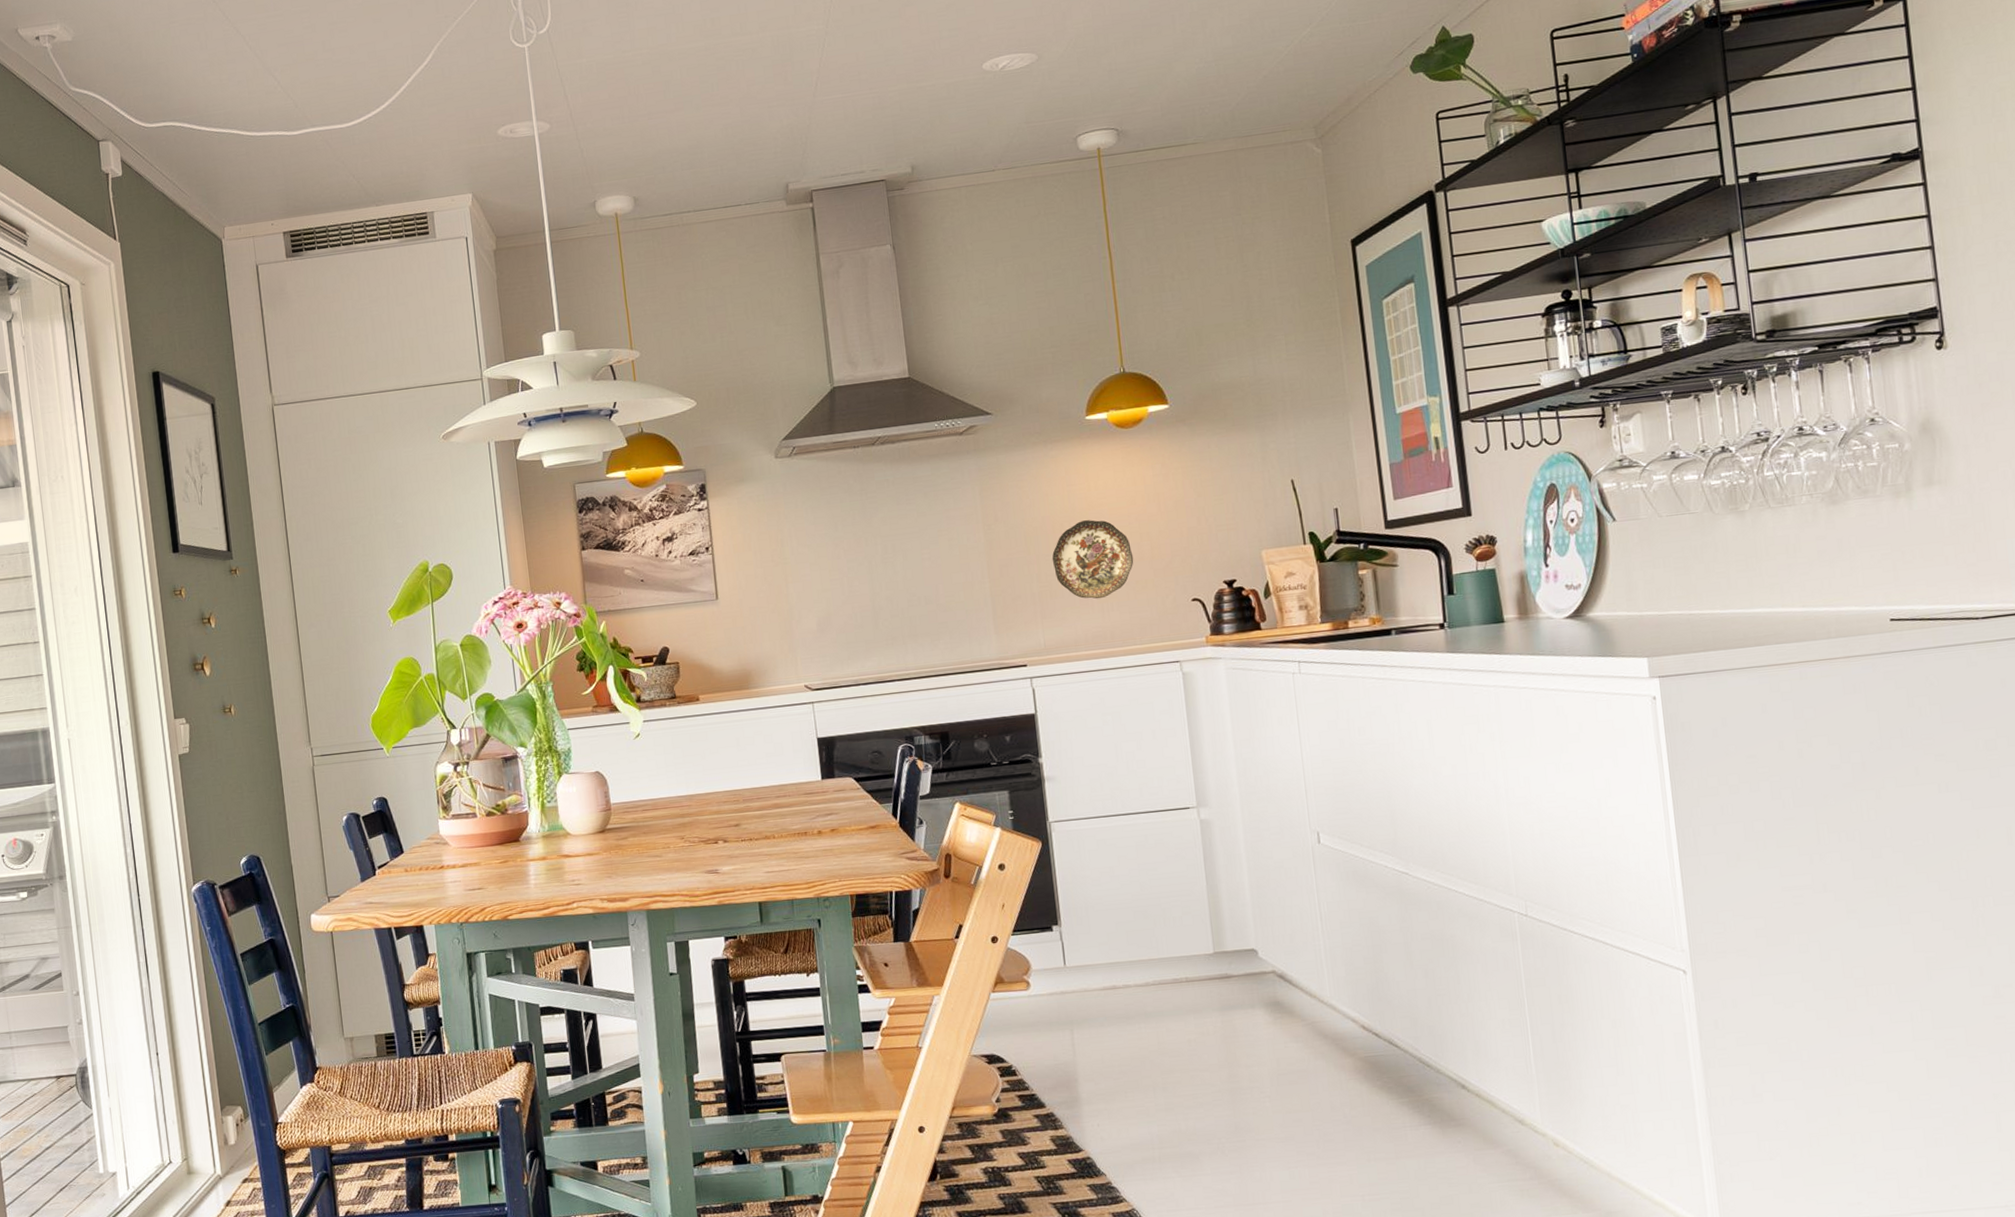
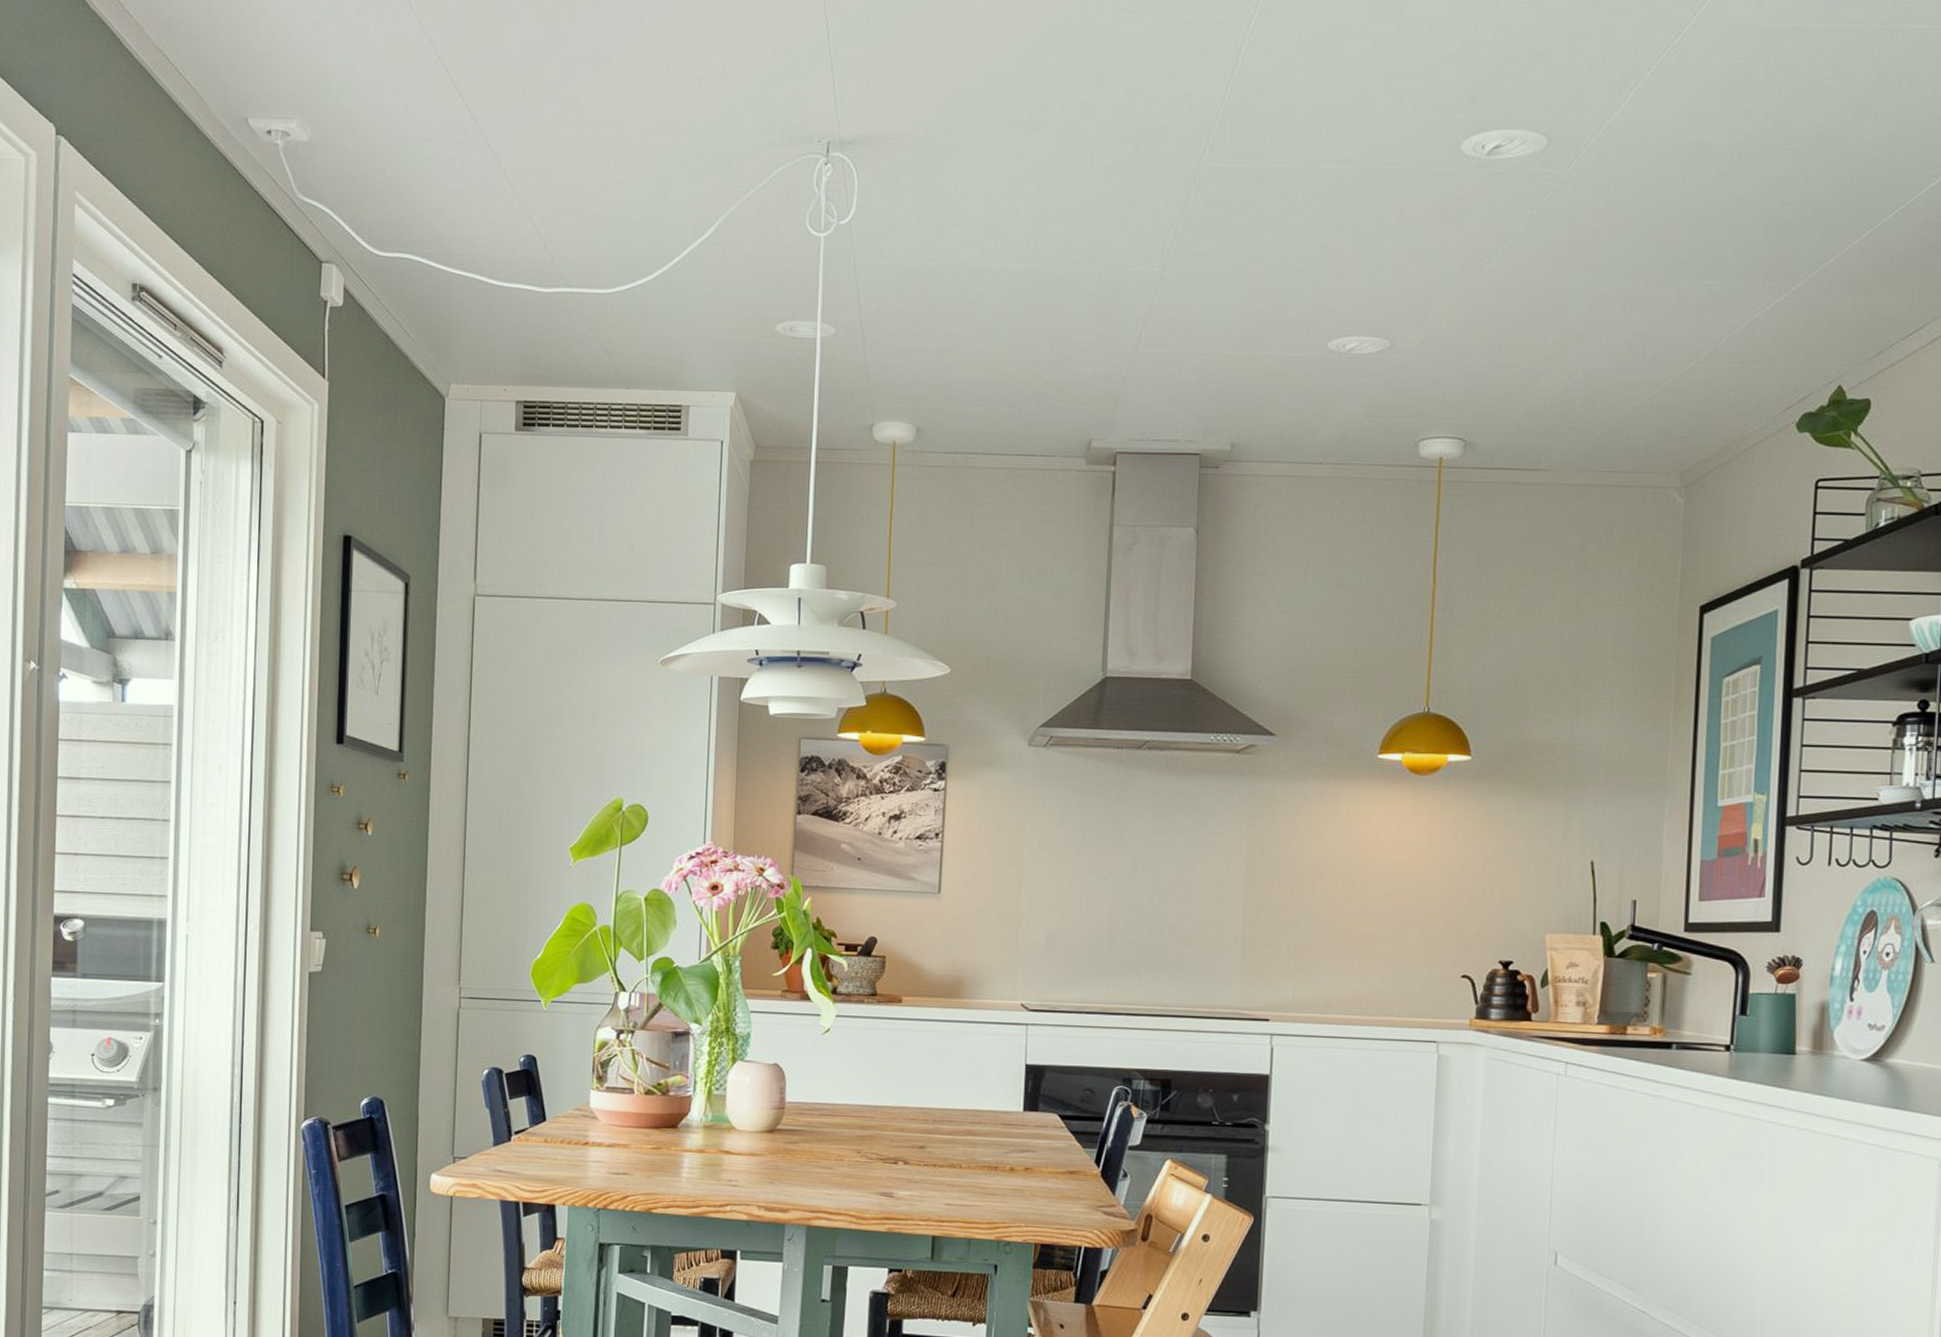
decorative plate: present [1051,520,1134,599] -> none [1315,870,1406,959]

